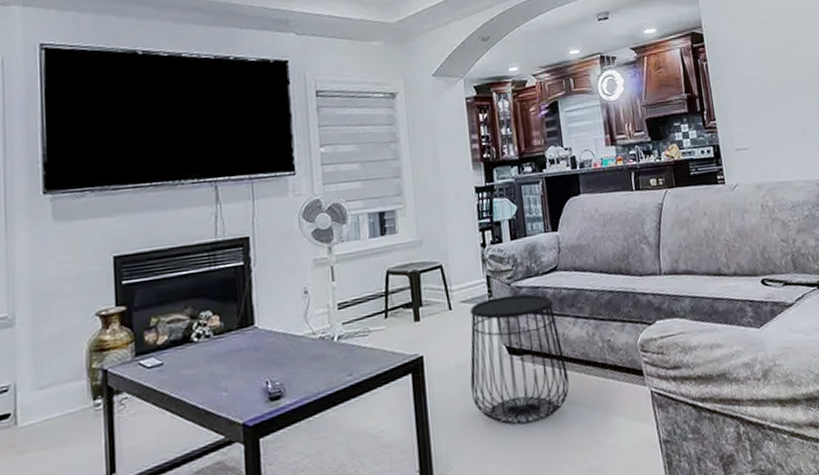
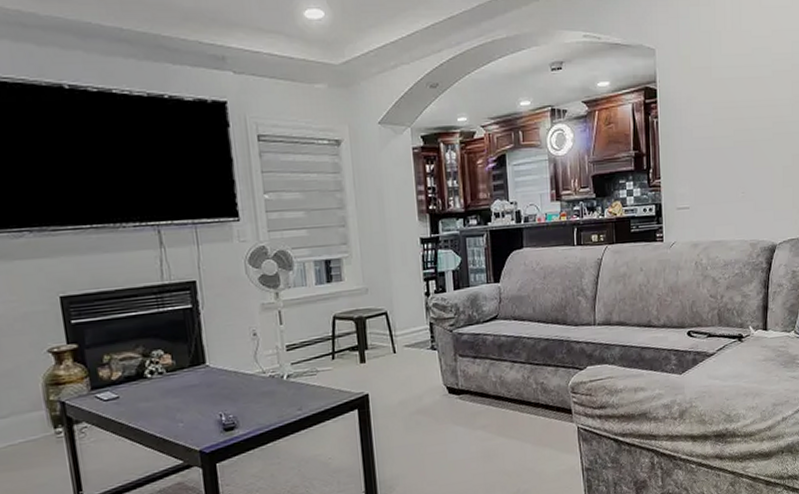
side table: present [470,294,569,425] -> none [412,340,504,454]

